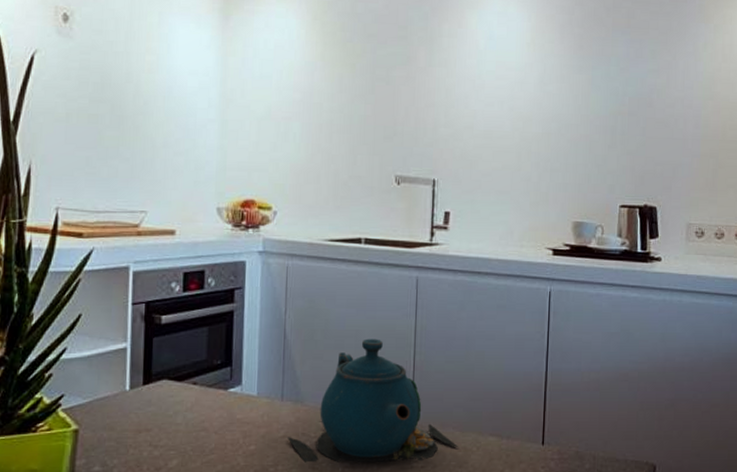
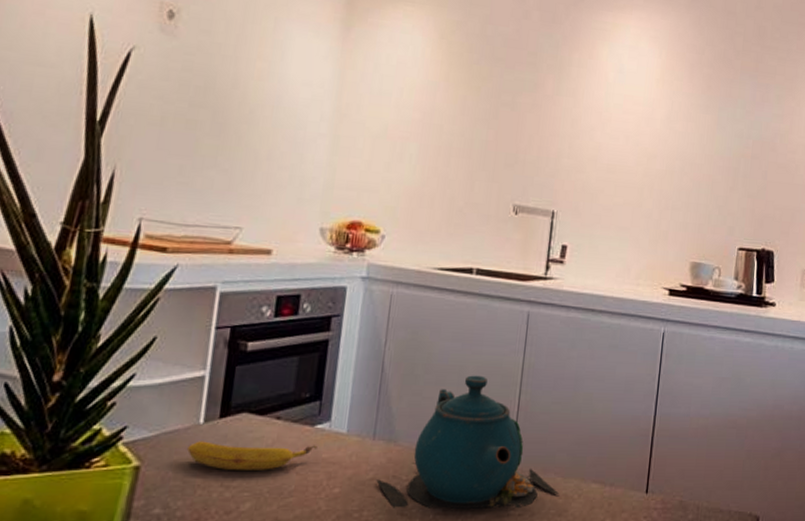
banana: none [118,406,232,432] -> present [187,441,318,472]

